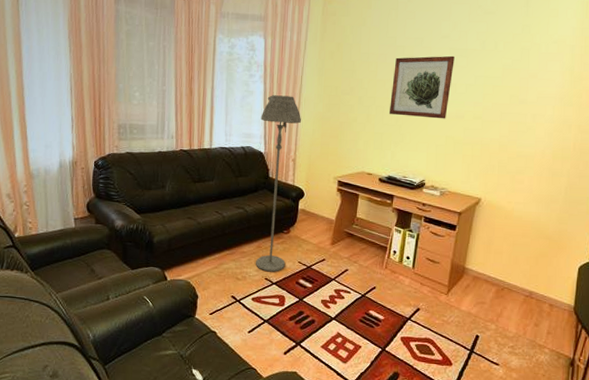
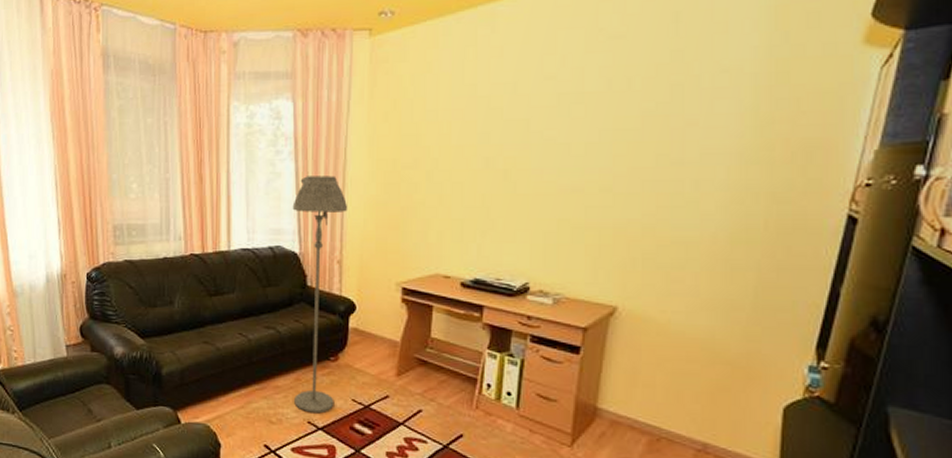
wall art: present [390,55,455,119] -> none [472,103,566,195]

